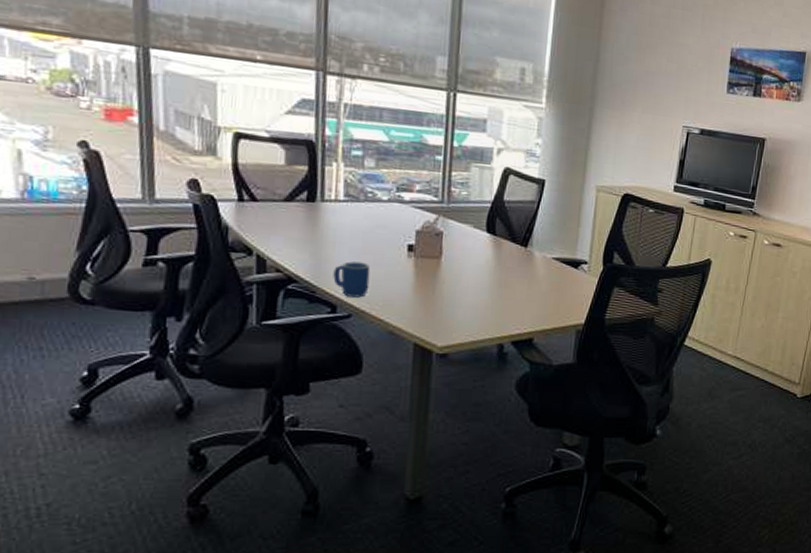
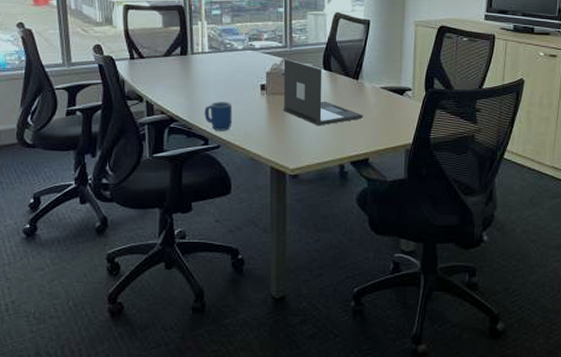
laptop: none [434,216,530,298] -> present [283,59,363,126]

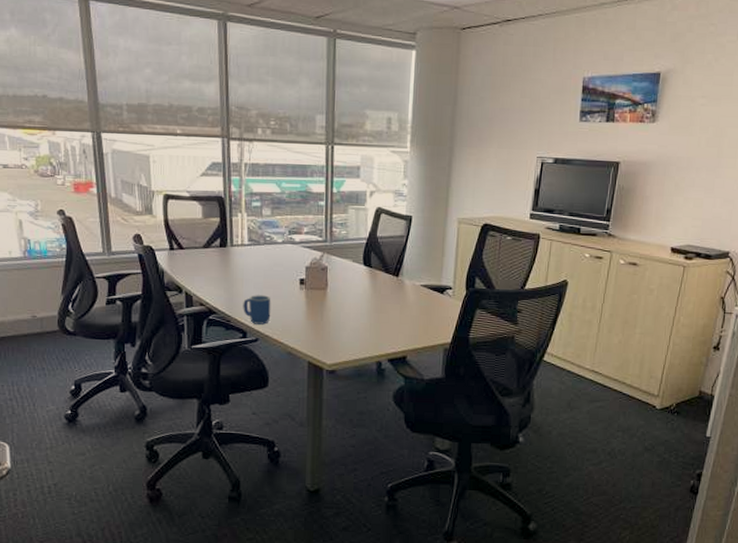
laptop: present [283,59,363,126] -> none [321,253,402,323]

